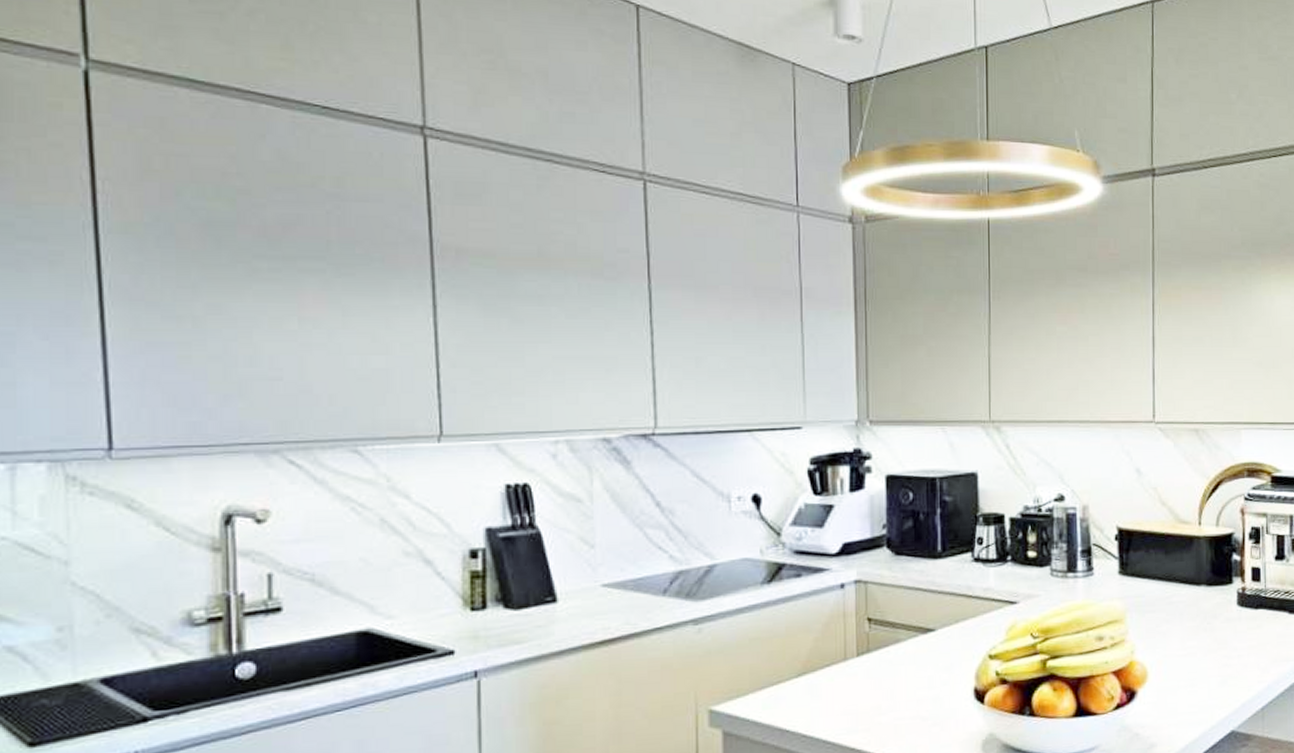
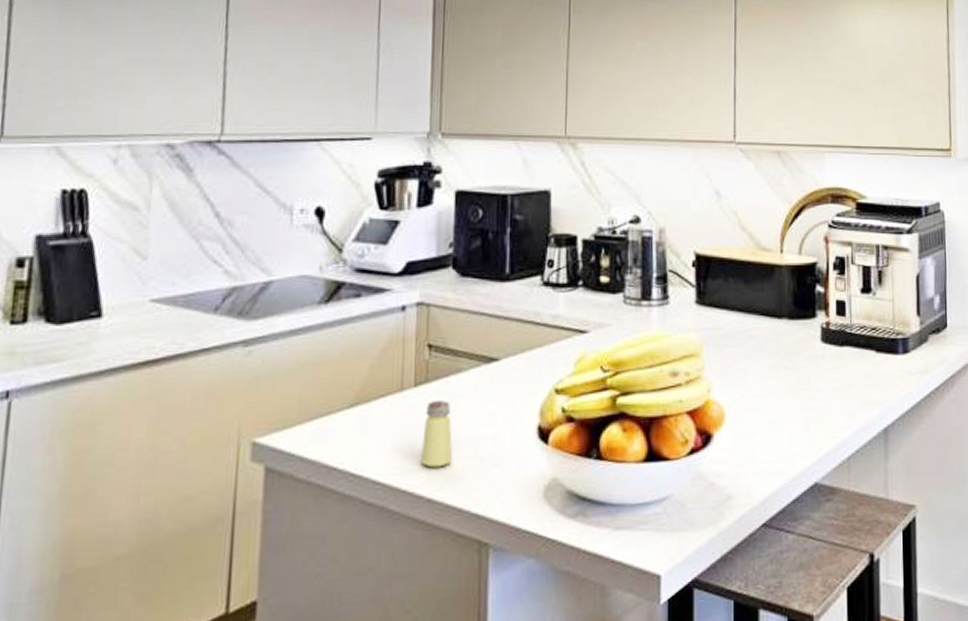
saltshaker: none [867,667,895,728] -> present [421,399,452,468]

